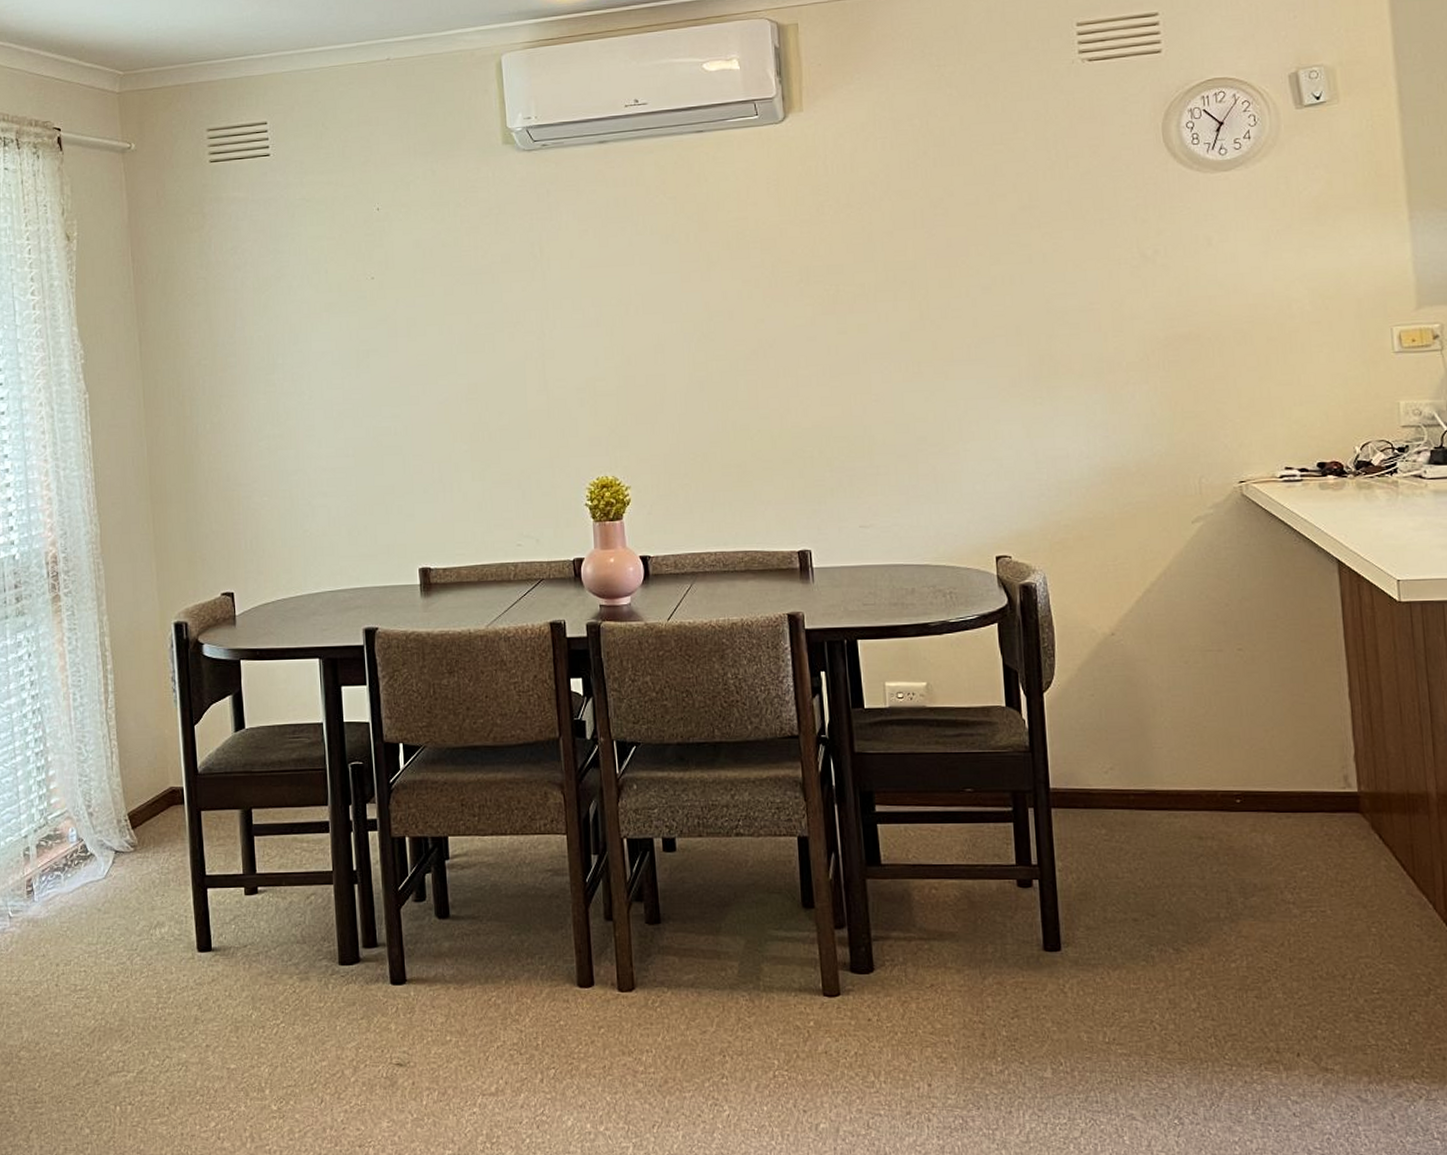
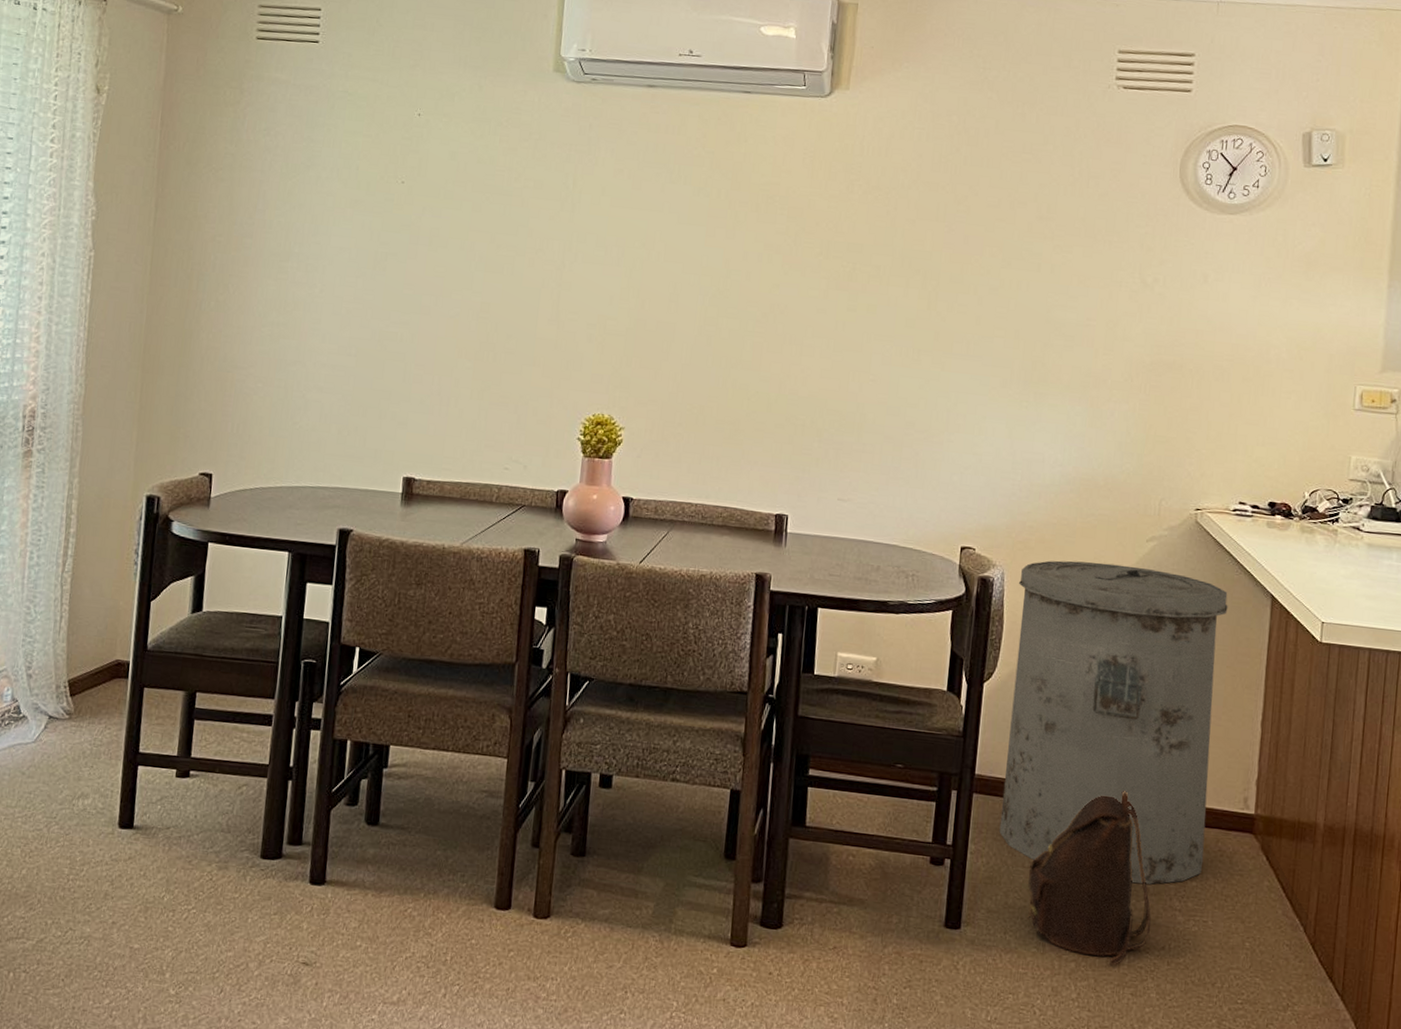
trash can: none [1062,551,1311,881] -> present [999,560,1228,885]
backpack: none [1123,785,1266,970] -> present [1026,791,1152,967]

